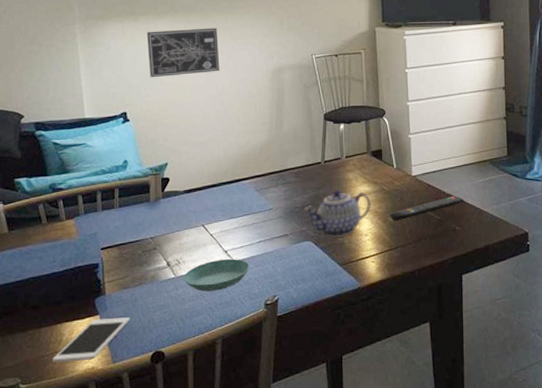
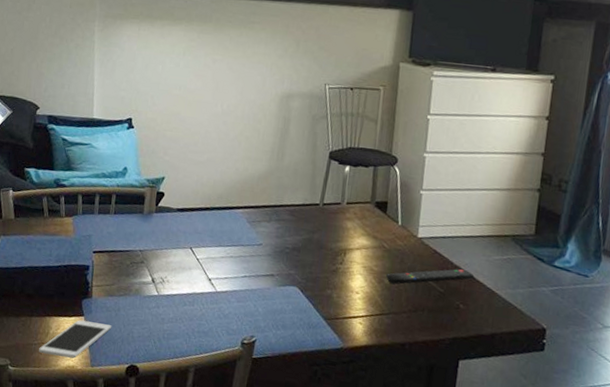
wall art: present [146,28,220,78] -> none [158,37,231,90]
saucer: present [183,258,250,292] -> none [165,286,232,319]
teapot: present [304,189,372,237] -> none [294,236,368,289]

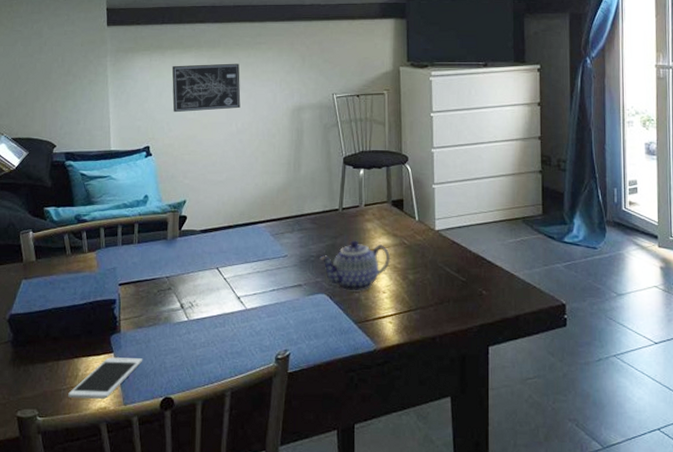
wall art: none [158,37,231,90] -> present [171,63,241,113]
teapot: none [294,236,368,289] -> present [319,239,391,292]
remote control: present [385,268,475,285] -> none [409,255,493,280]

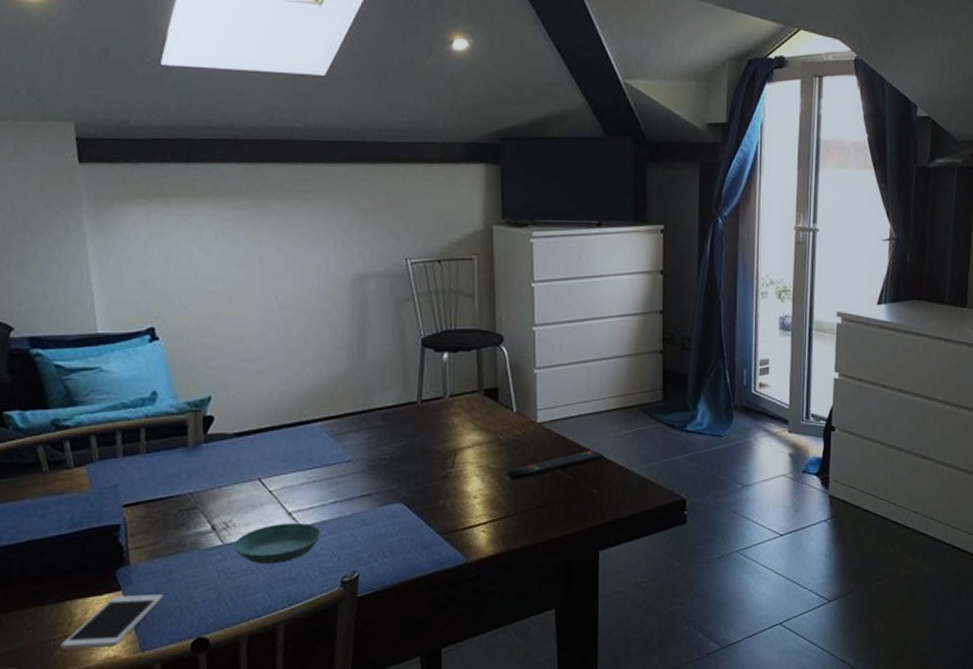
wall art: present [171,63,241,113] -> none [180,217,282,283]
saucer: none [195,305,262,339] -> present [233,522,321,564]
teapot: present [319,239,391,292] -> none [394,437,484,498]
remote control: none [409,255,493,280] -> present [505,450,605,481]

